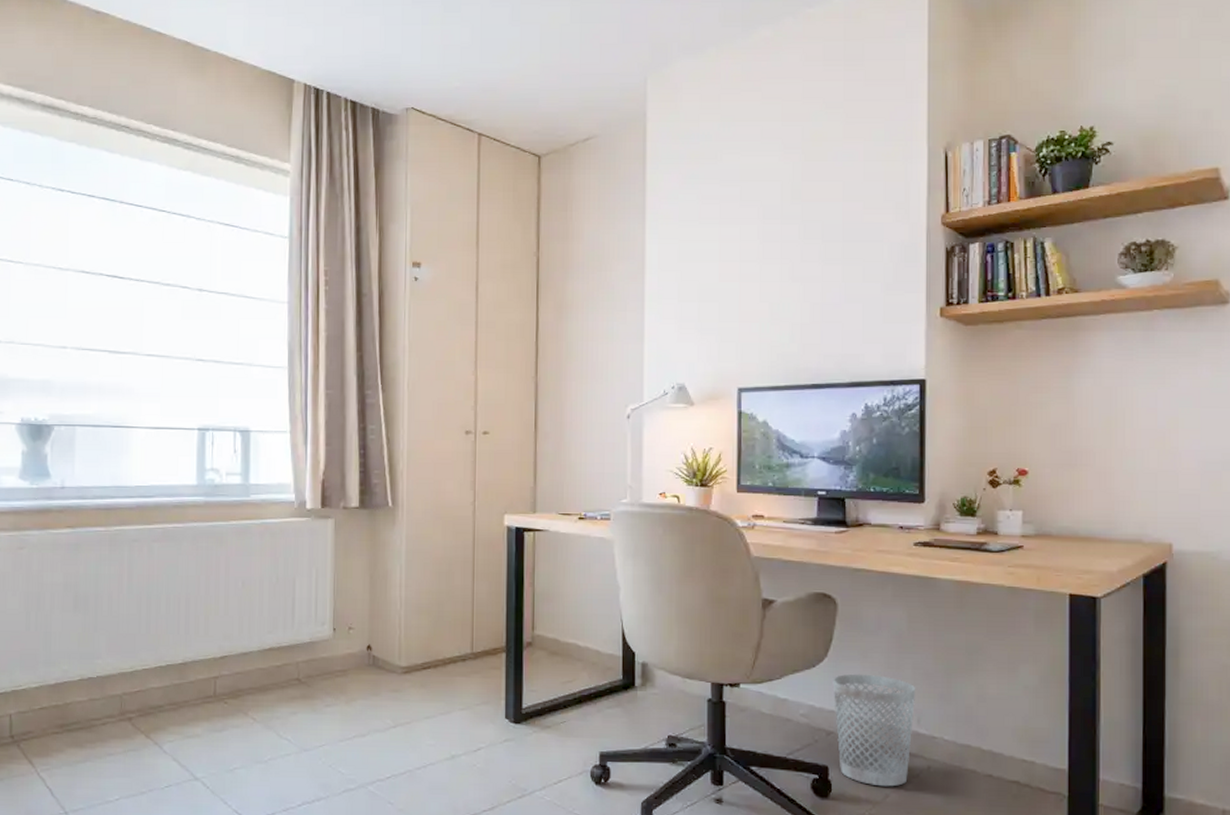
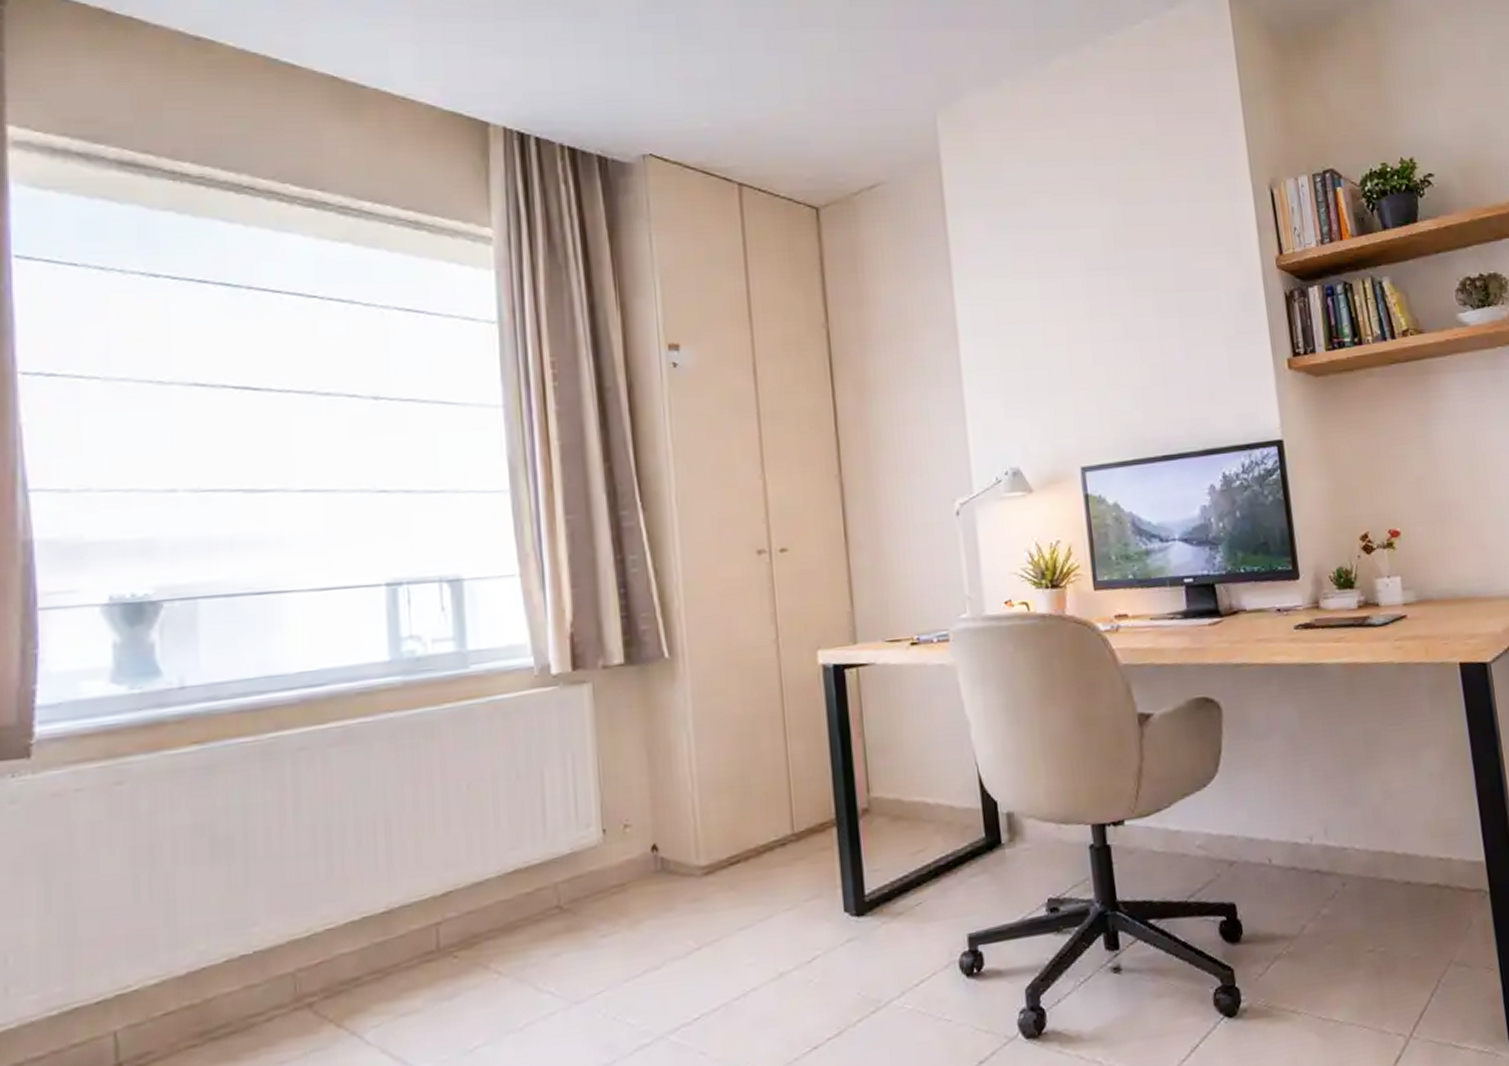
wastebasket: present [832,673,916,787] -> none [1227,785,1323,918]

